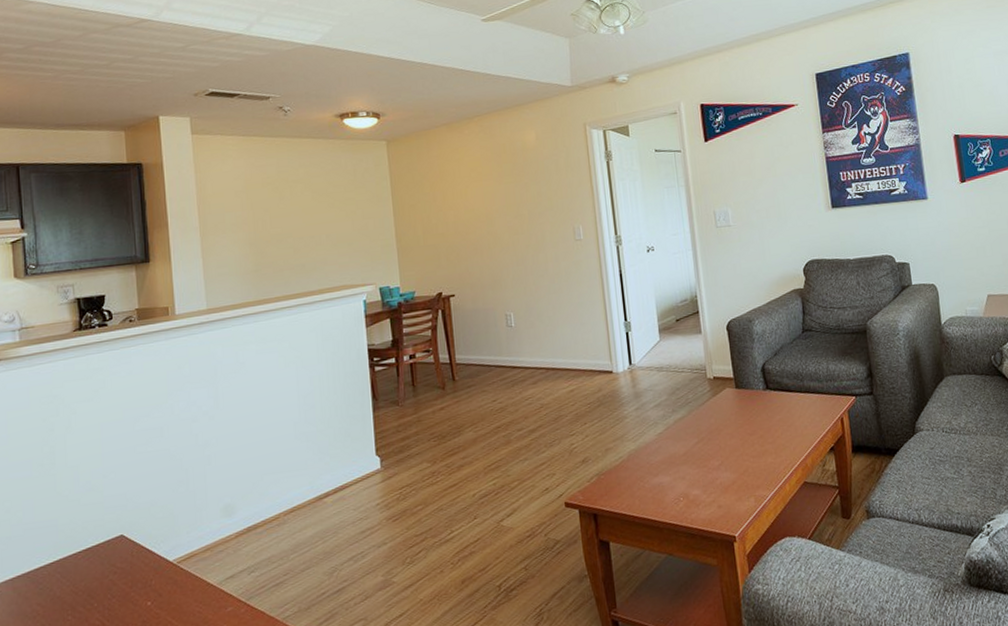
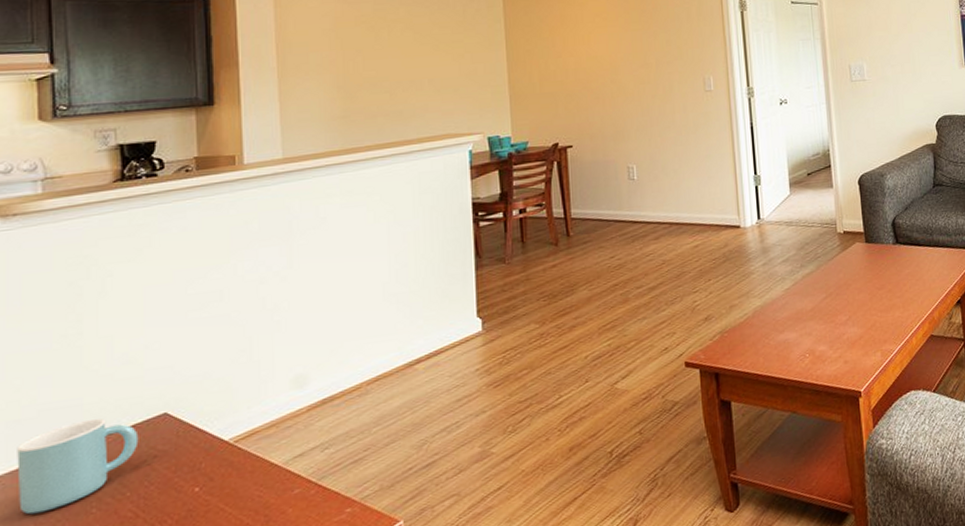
mug: none [9,537,102,619] -> present [17,418,139,515]

